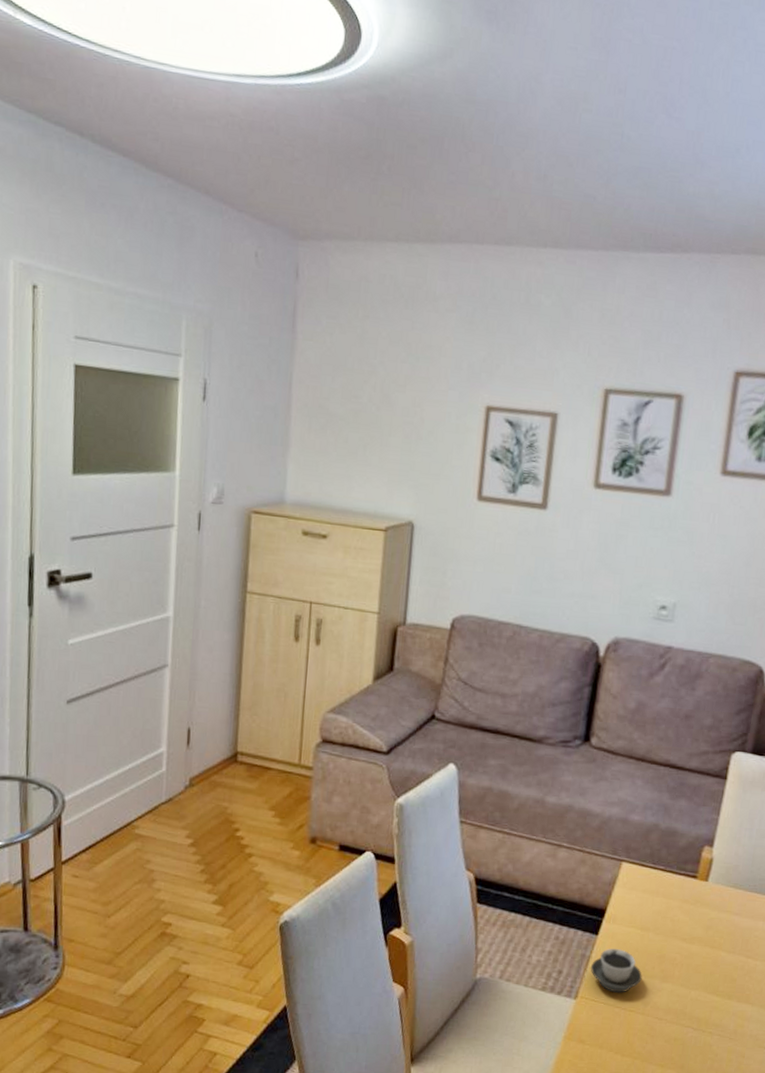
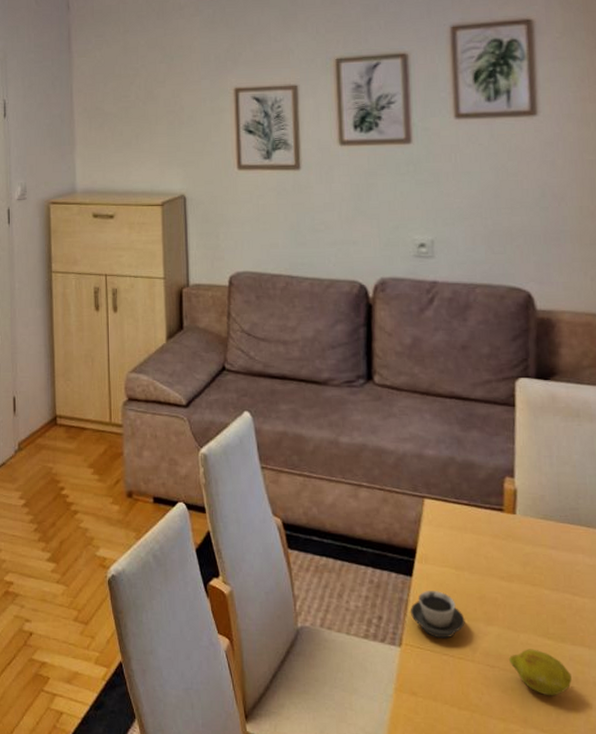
fruit: none [677,1004,732,1046] -> present [509,649,572,696]

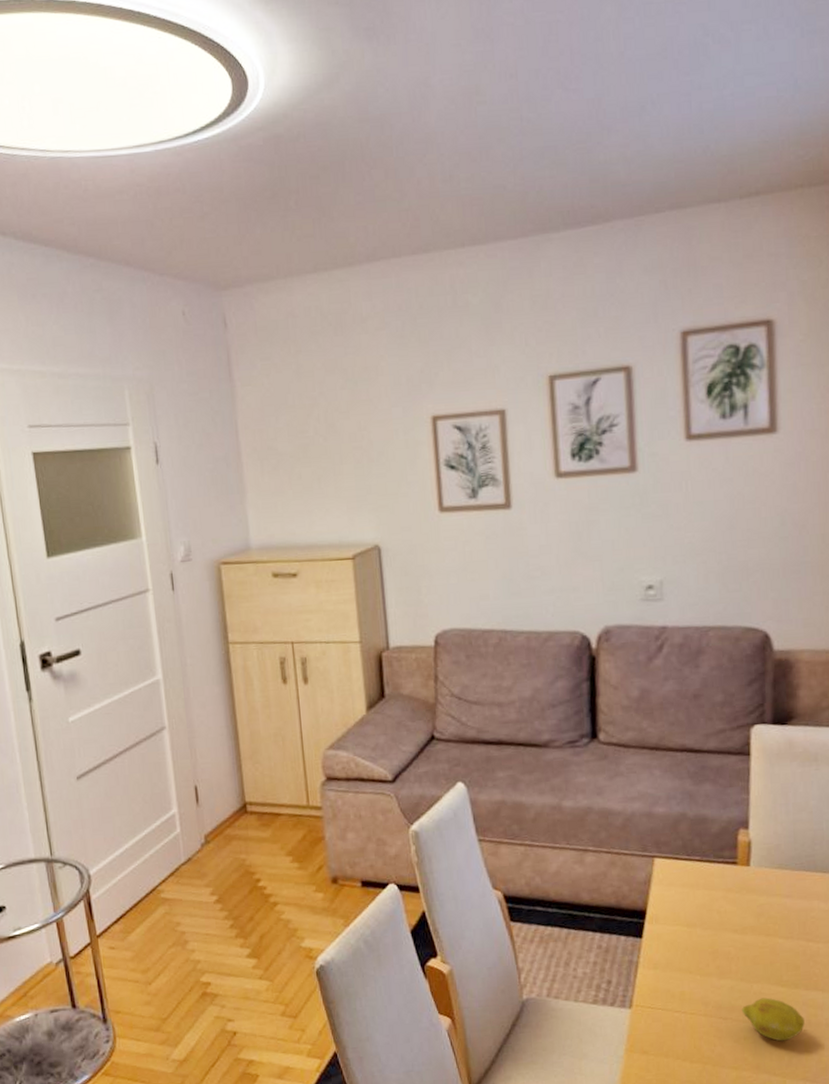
cup: present [411,591,465,639] -> none [641,950,697,997]

